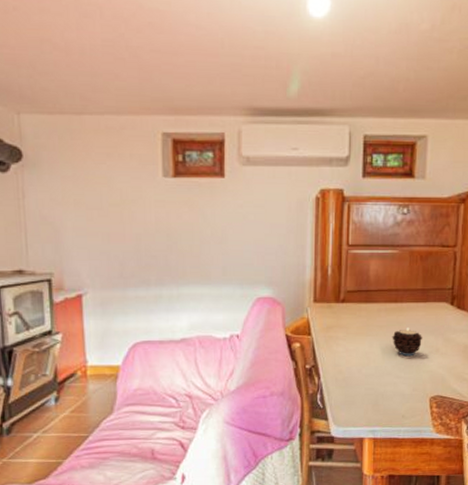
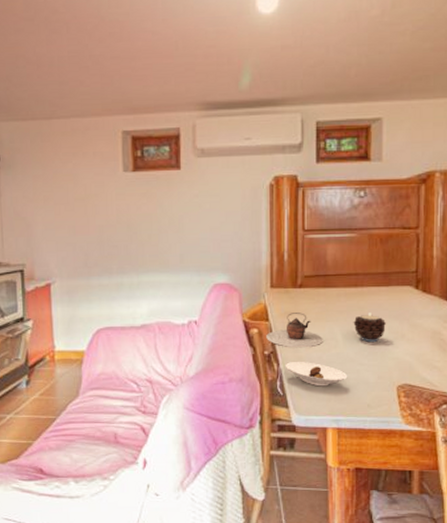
teapot: none [308,327,363,362] -> present [266,313,323,348]
saucer: none [325,375,385,399] -> present [285,362,348,387]

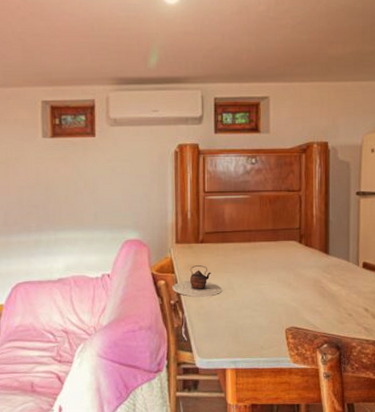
saucer: present [285,362,348,387] -> none [189,309,244,332]
candle: present [353,312,386,342] -> none [247,264,275,290]

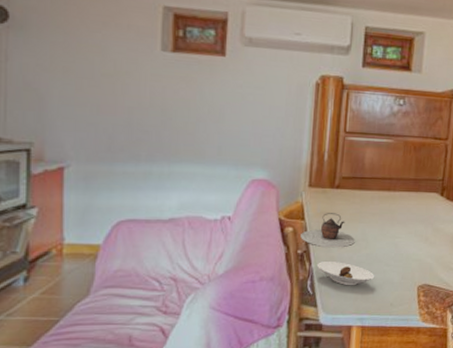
saucer: none [189,309,244,332] -> present [316,262,375,286]

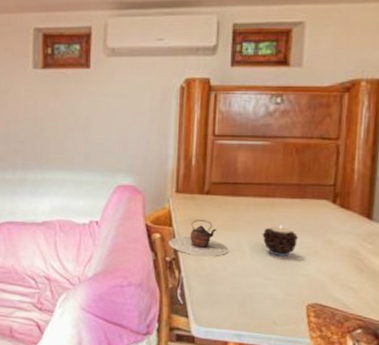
saucer: present [316,262,375,286] -> none [186,270,254,299]
candle: none [384,216,413,244] -> present [262,225,298,256]

